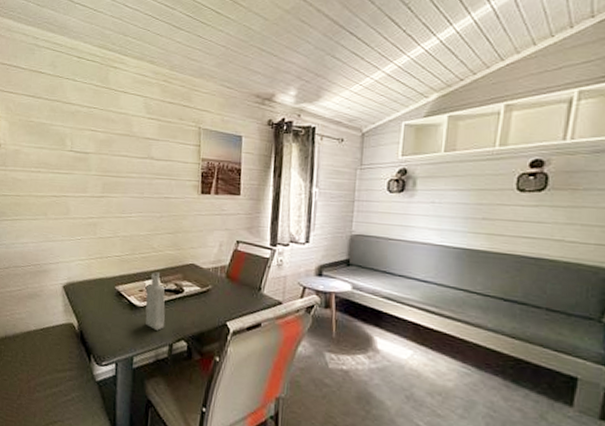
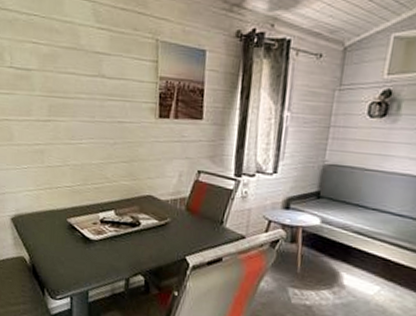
bottle: present [145,272,165,331] -> none [99,204,121,265]

